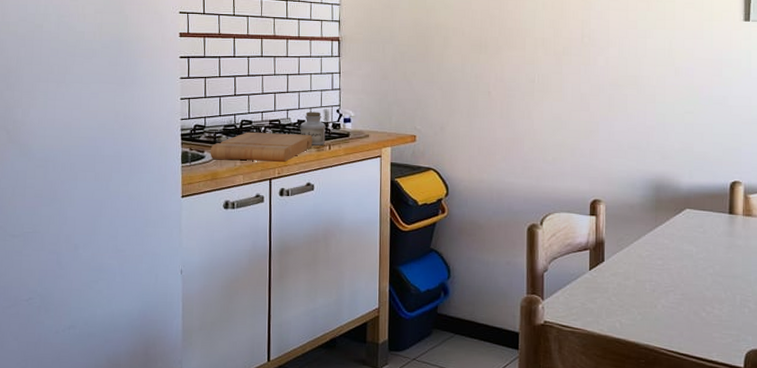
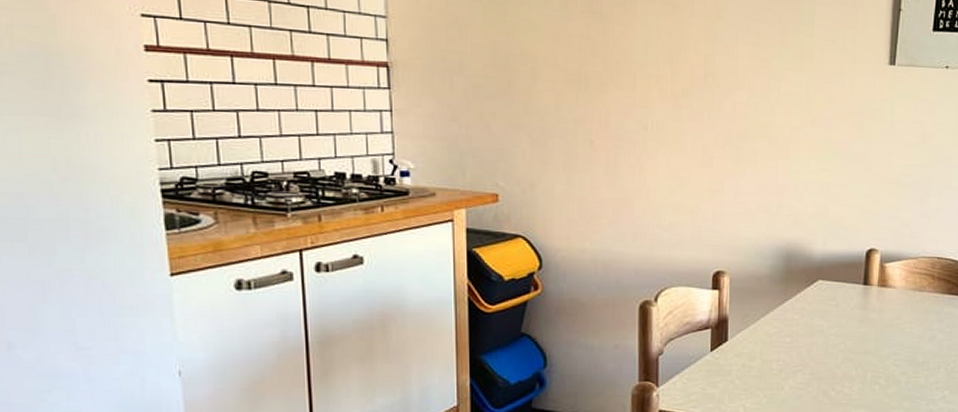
cutting board: present [210,131,313,163] -> none [208,187,358,229]
jar: present [300,111,326,147] -> none [339,161,376,208]

